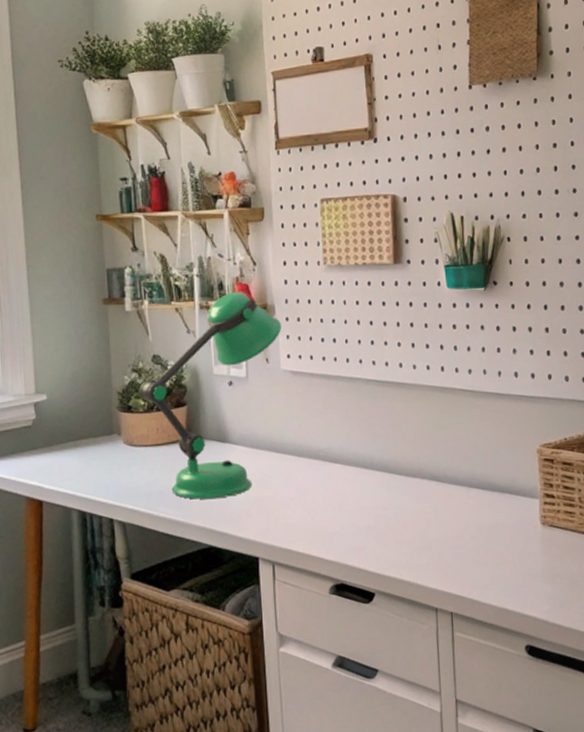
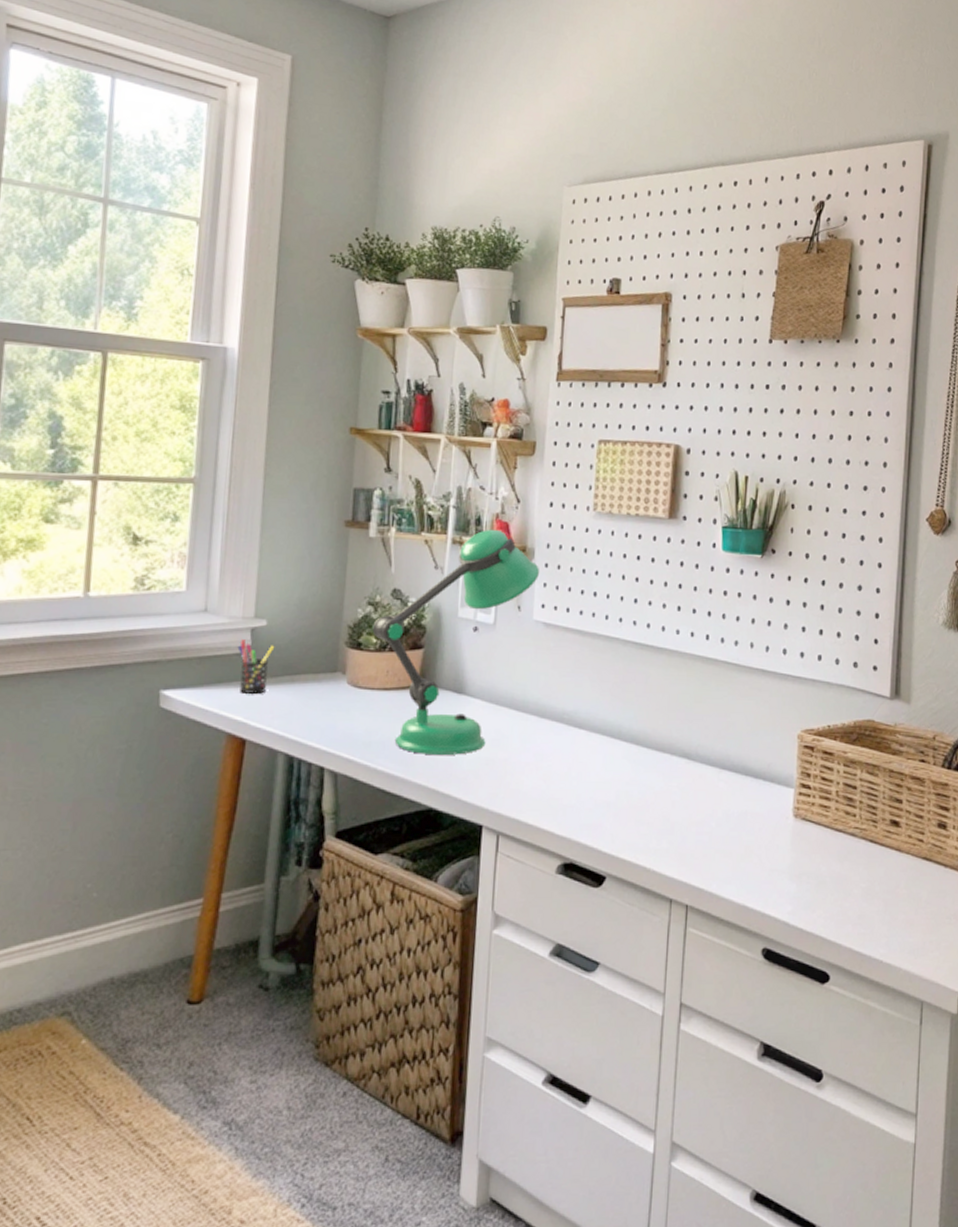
pen holder: none [24,413,57,461] -> present [237,639,275,694]

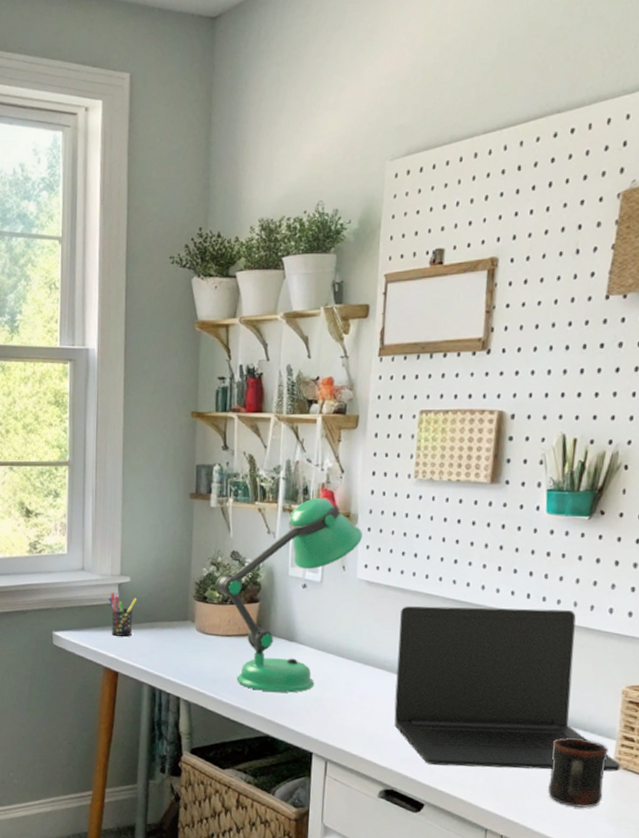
laptop: none [573,649,800,831] -> present [394,606,621,772]
mug: none [730,789,787,866] -> present [547,738,608,809]

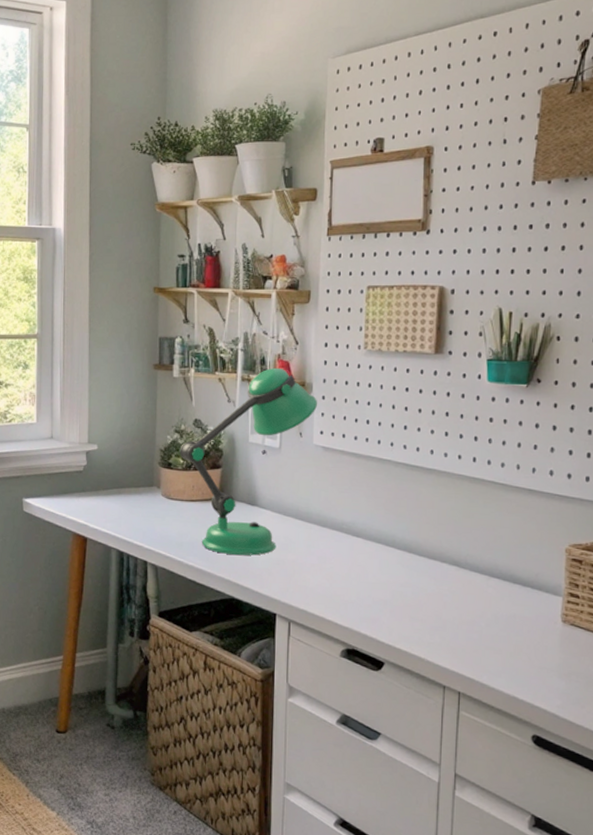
pen holder: present [108,592,138,637] -> none [77,460,105,503]
laptop: present [394,606,621,772] -> none [353,470,568,627]
mug: present [547,738,608,809] -> none [500,595,556,664]

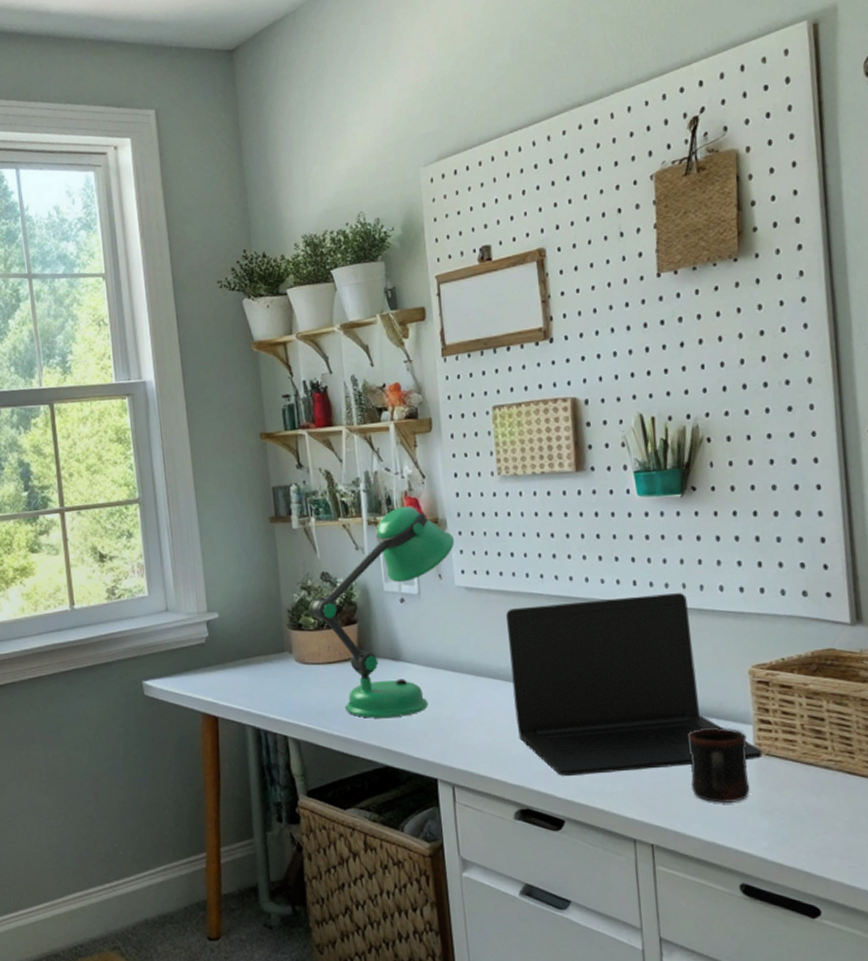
laptop: none [353,470,568,627] -> present [505,593,763,777]
mug: none [500,595,556,664] -> present [687,728,750,804]

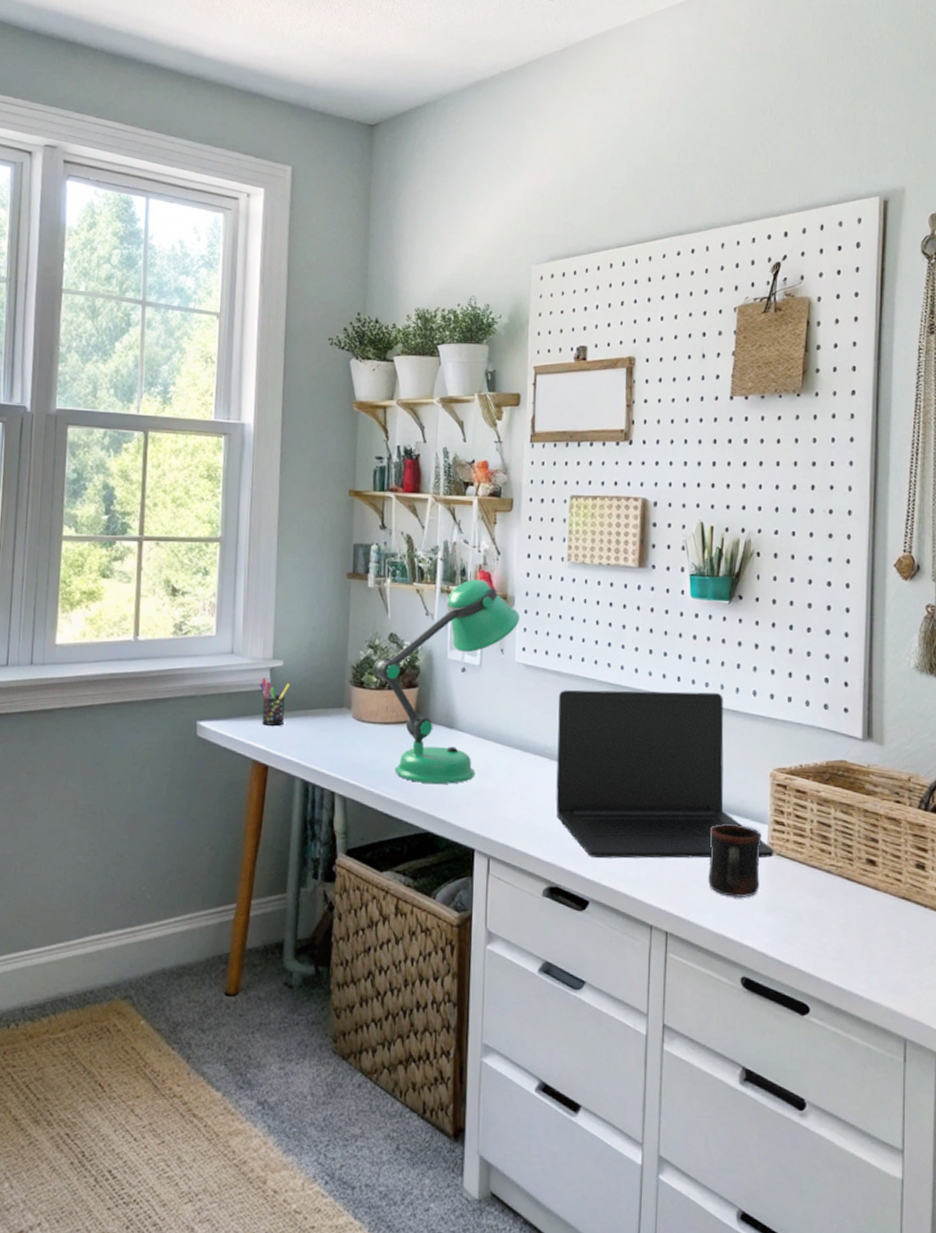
pen holder: none [198,631,229,678] -> present [259,678,291,726]

